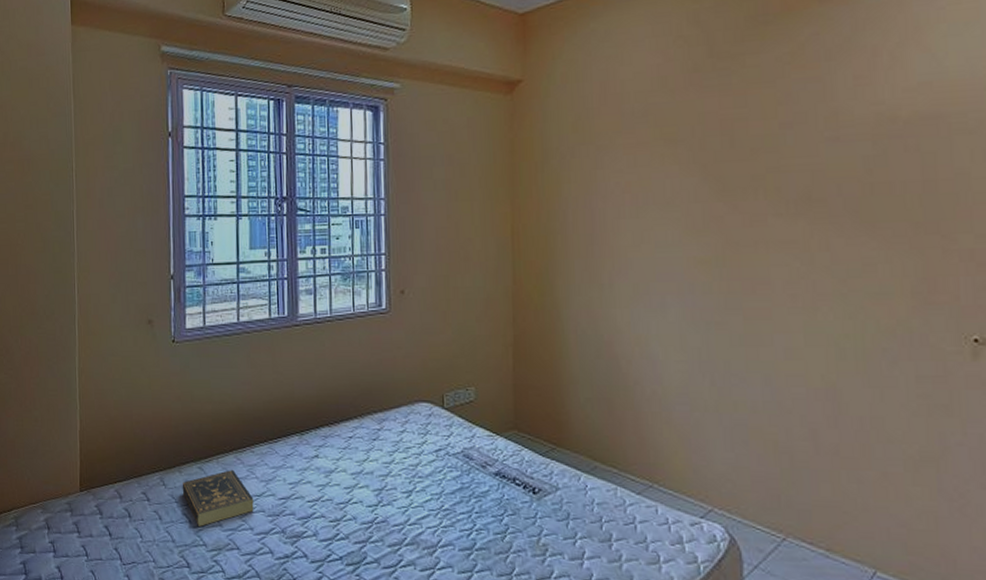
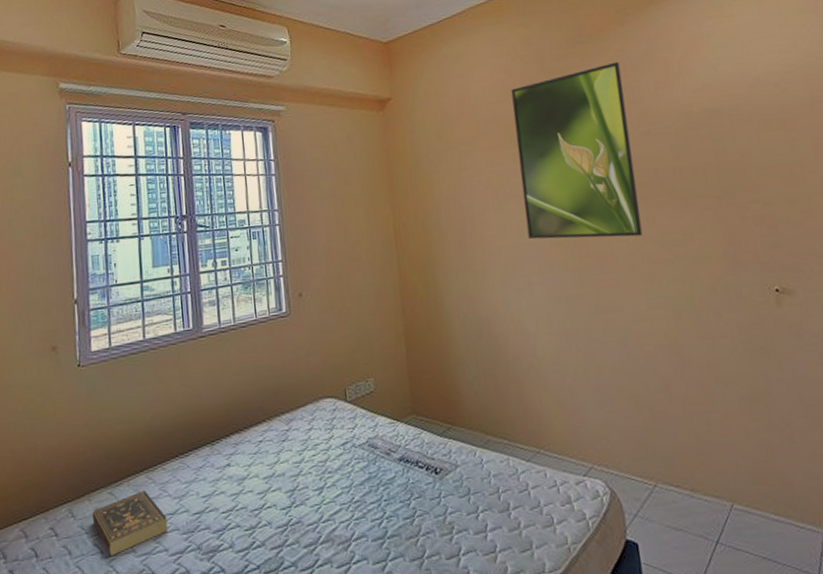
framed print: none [667,48,812,261] -> present [511,61,643,240]

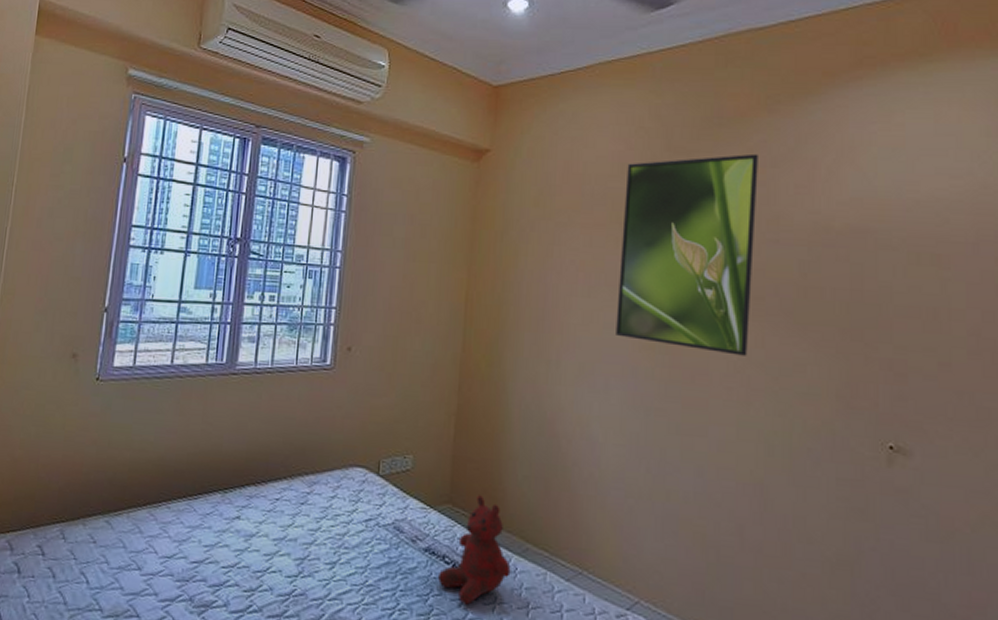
book: present [92,489,168,556] -> none [83,525,163,589]
teddy bear: none [415,401,478,501] -> present [438,495,511,605]

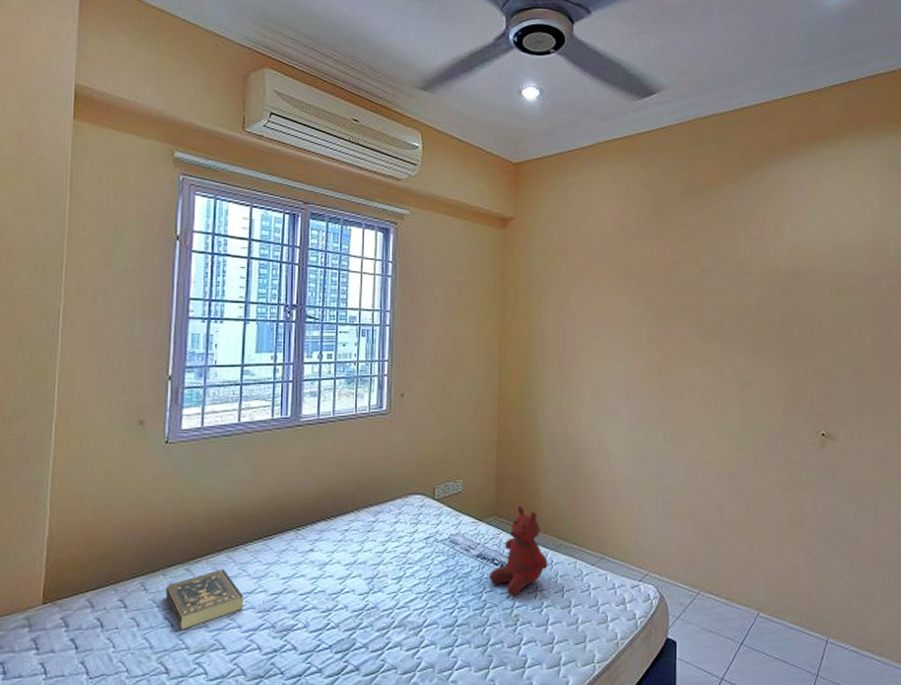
book: none [83,525,163,589] -> present [165,568,244,629]
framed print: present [616,153,758,356] -> none [621,214,724,375]

